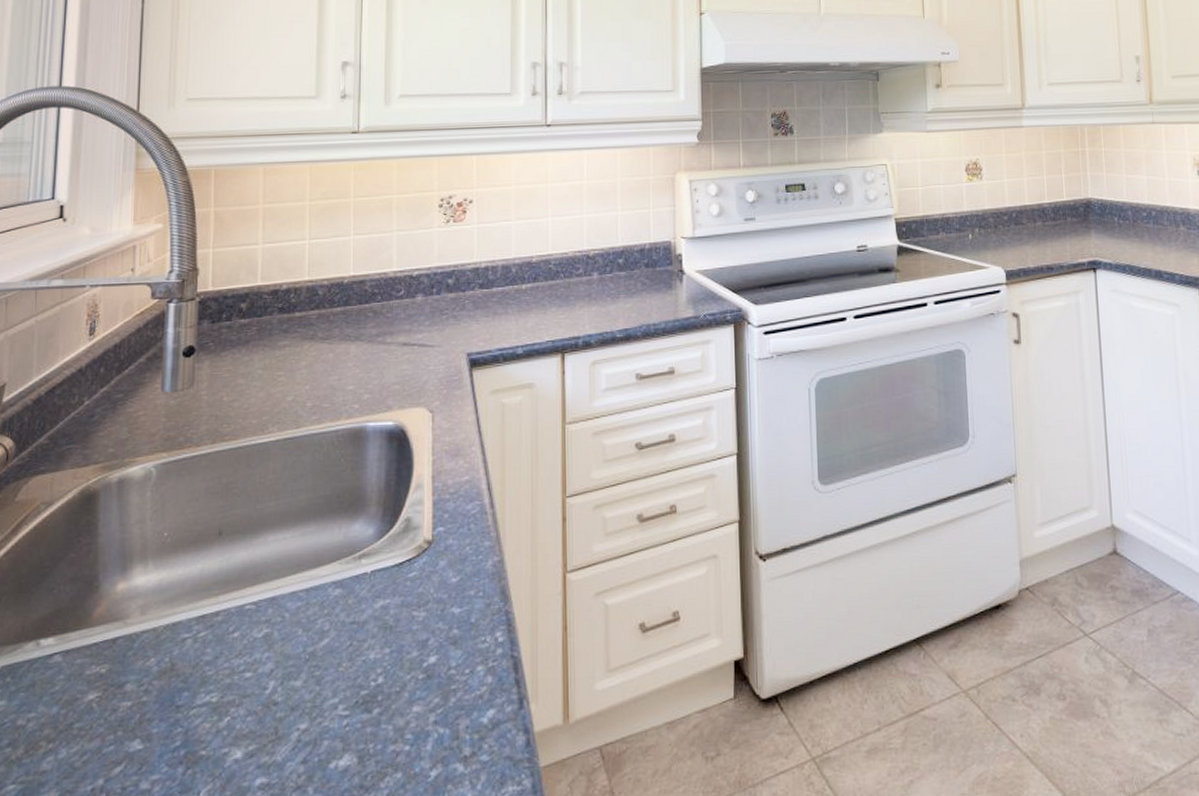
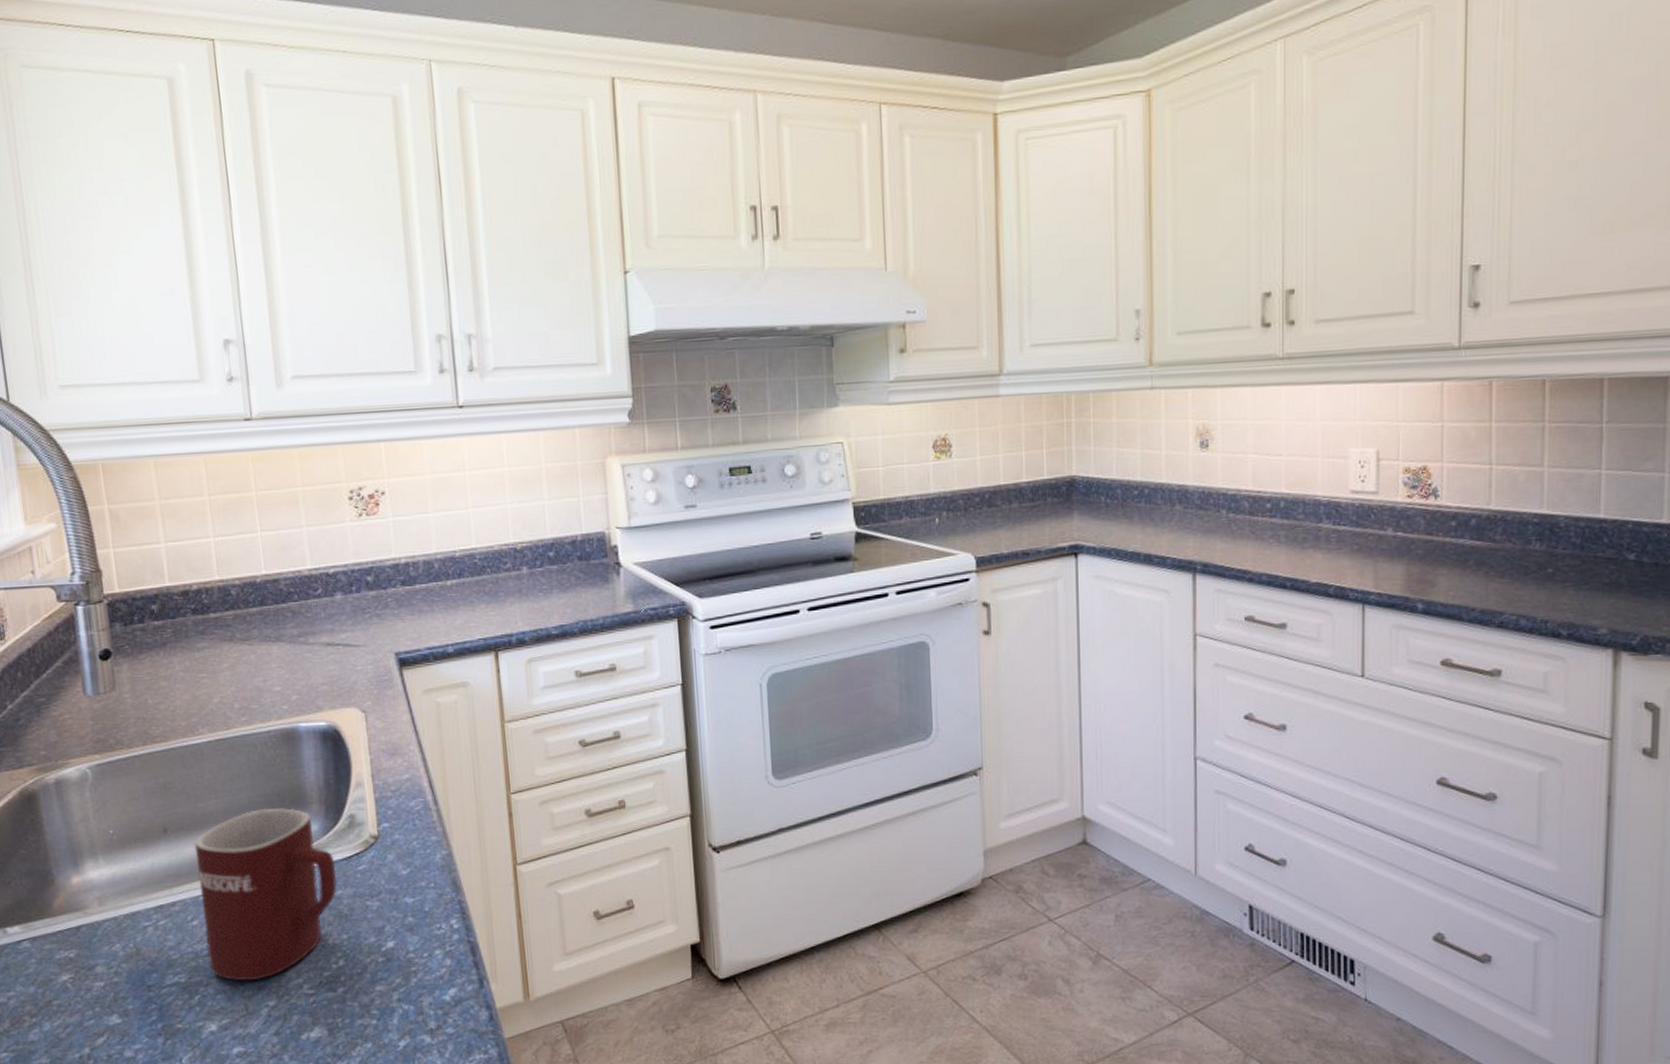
mug: none [243,509,385,701] -> present [194,807,337,982]

